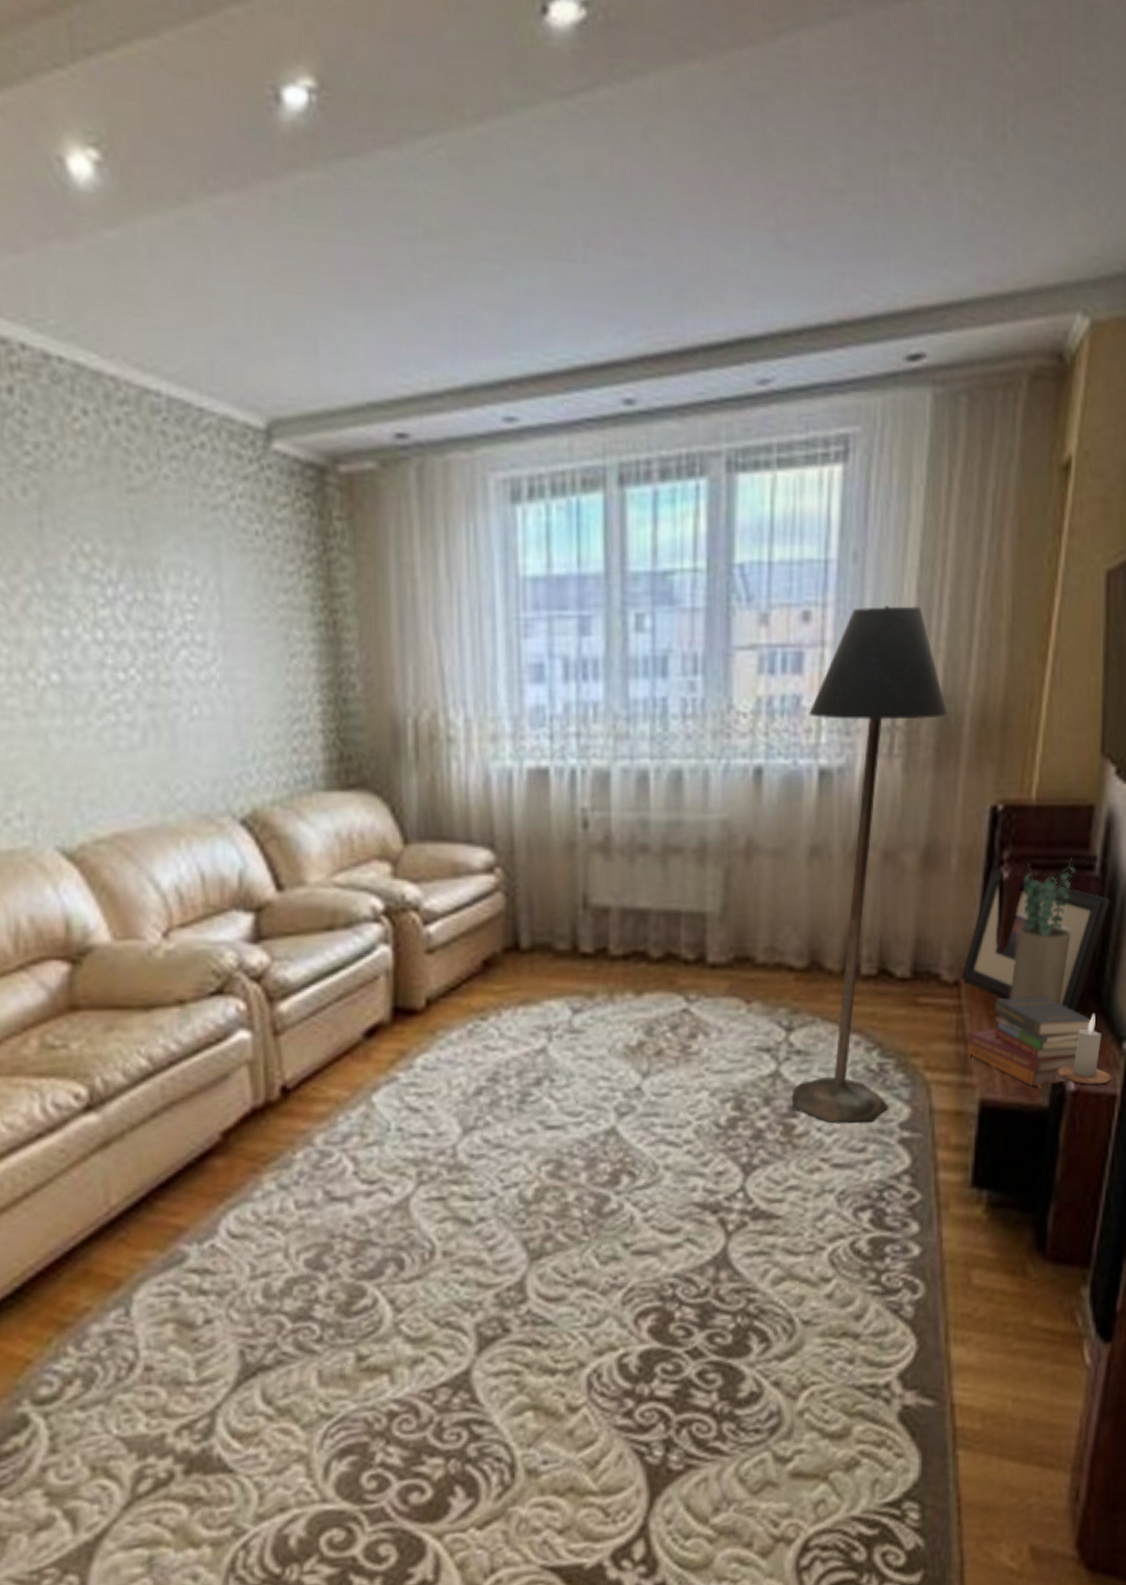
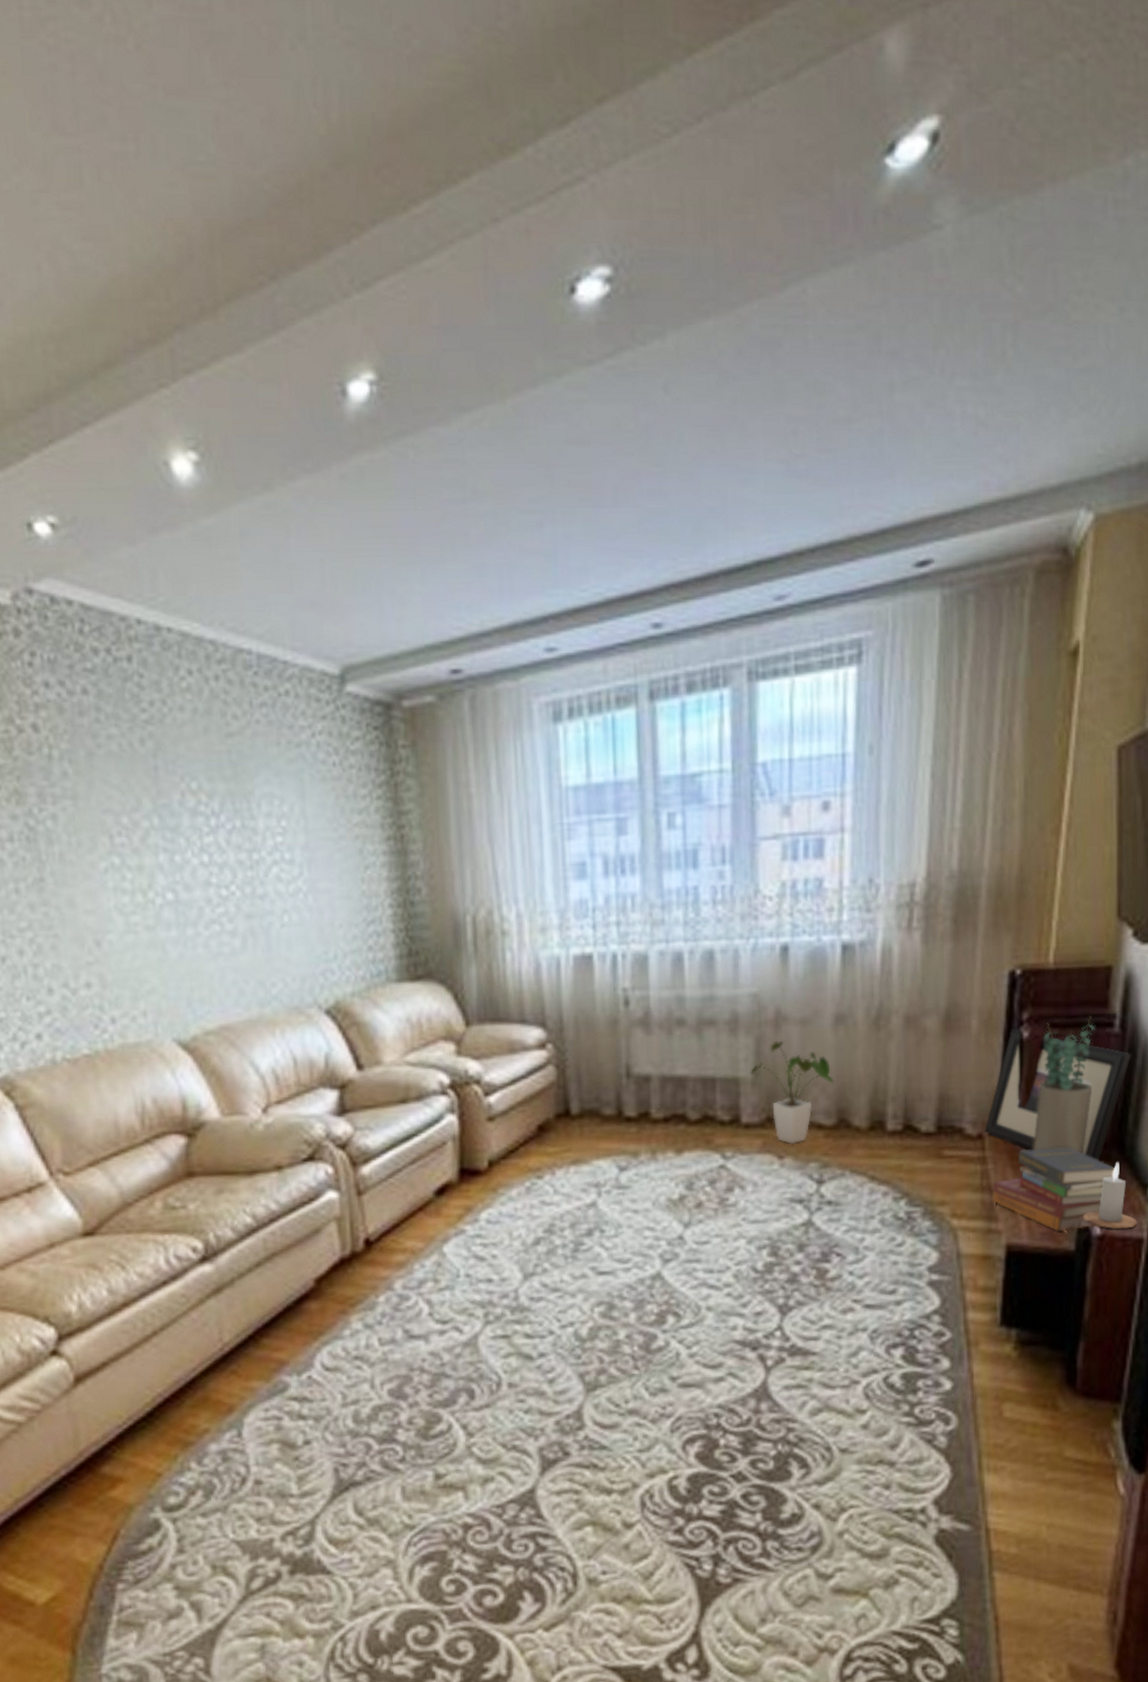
house plant: none [718,872,808,988] -> present [750,1040,835,1145]
floor lamp: present [792,605,947,1123] -> none [825,791,964,1268]

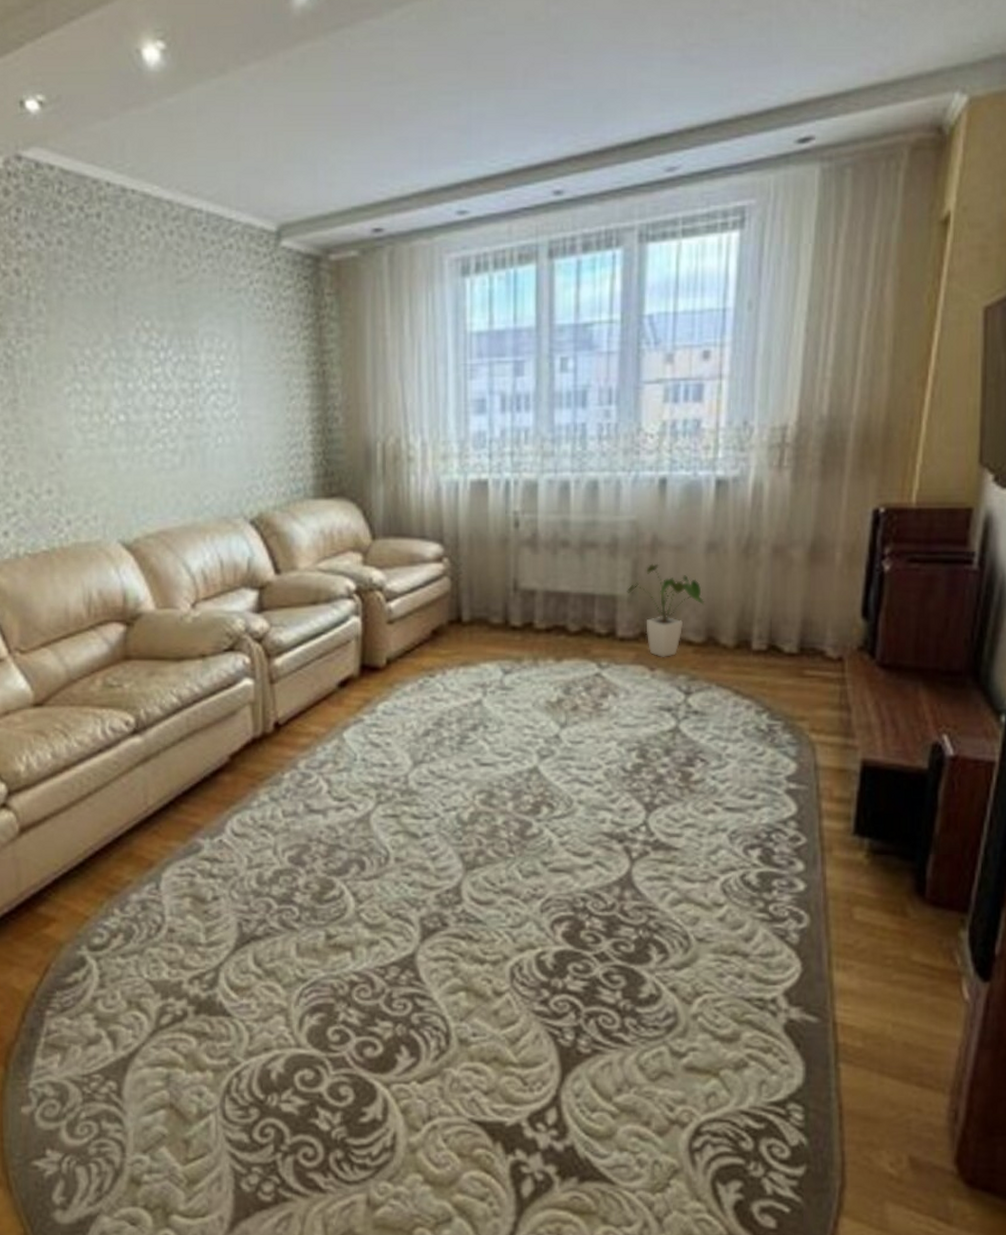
picture frame: present [984,1028,1131,1161] -> none [844,562,989,687]
books: present [992,1147,1116,1231] -> none [850,673,970,750]
vase: present [1033,1016,1095,1154] -> none [891,553,954,680]
candle: present [1083,1161,1137,1230] -> none [937,688,990,752]

